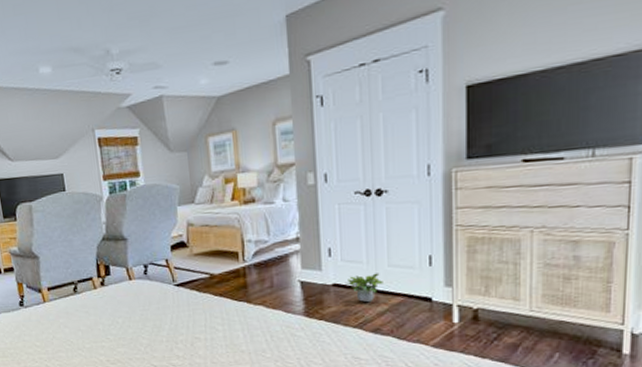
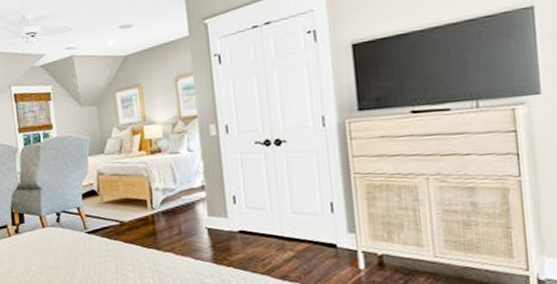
potted plant: present [345,273,383,303] -> none [250,219,288,249]

